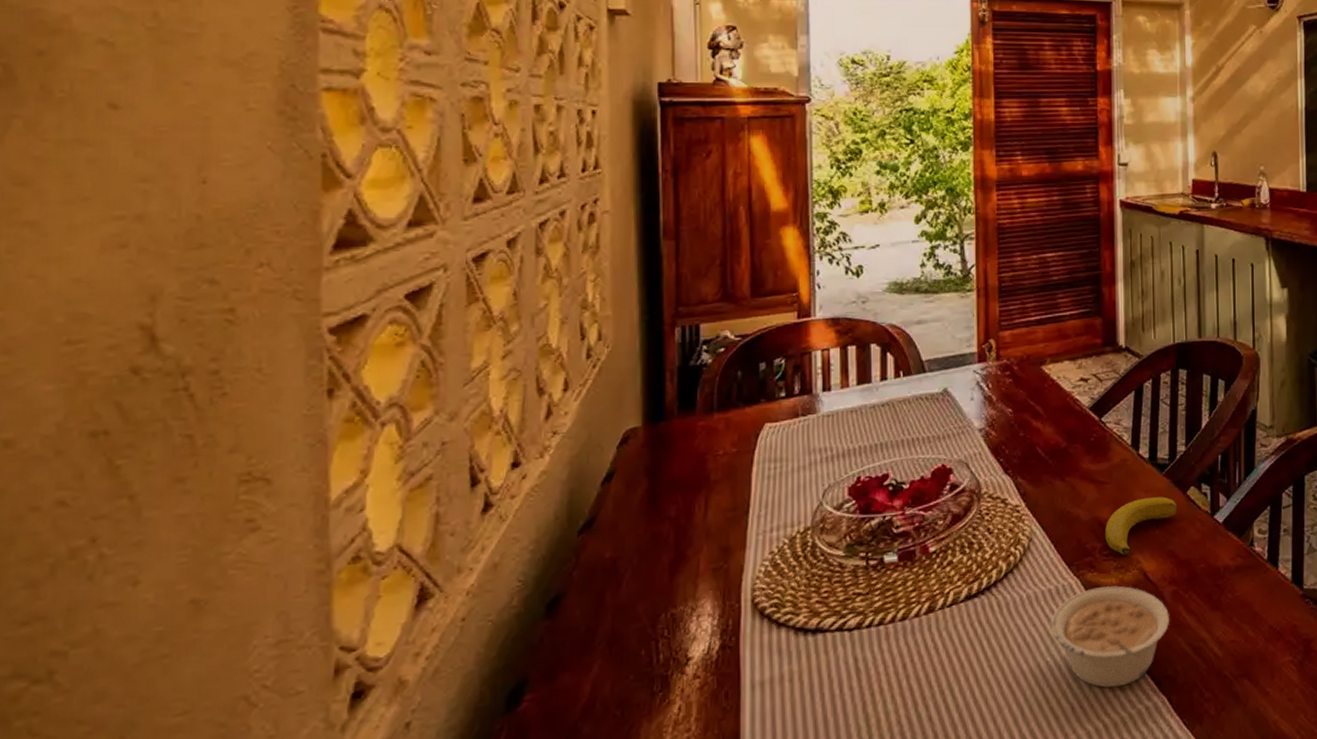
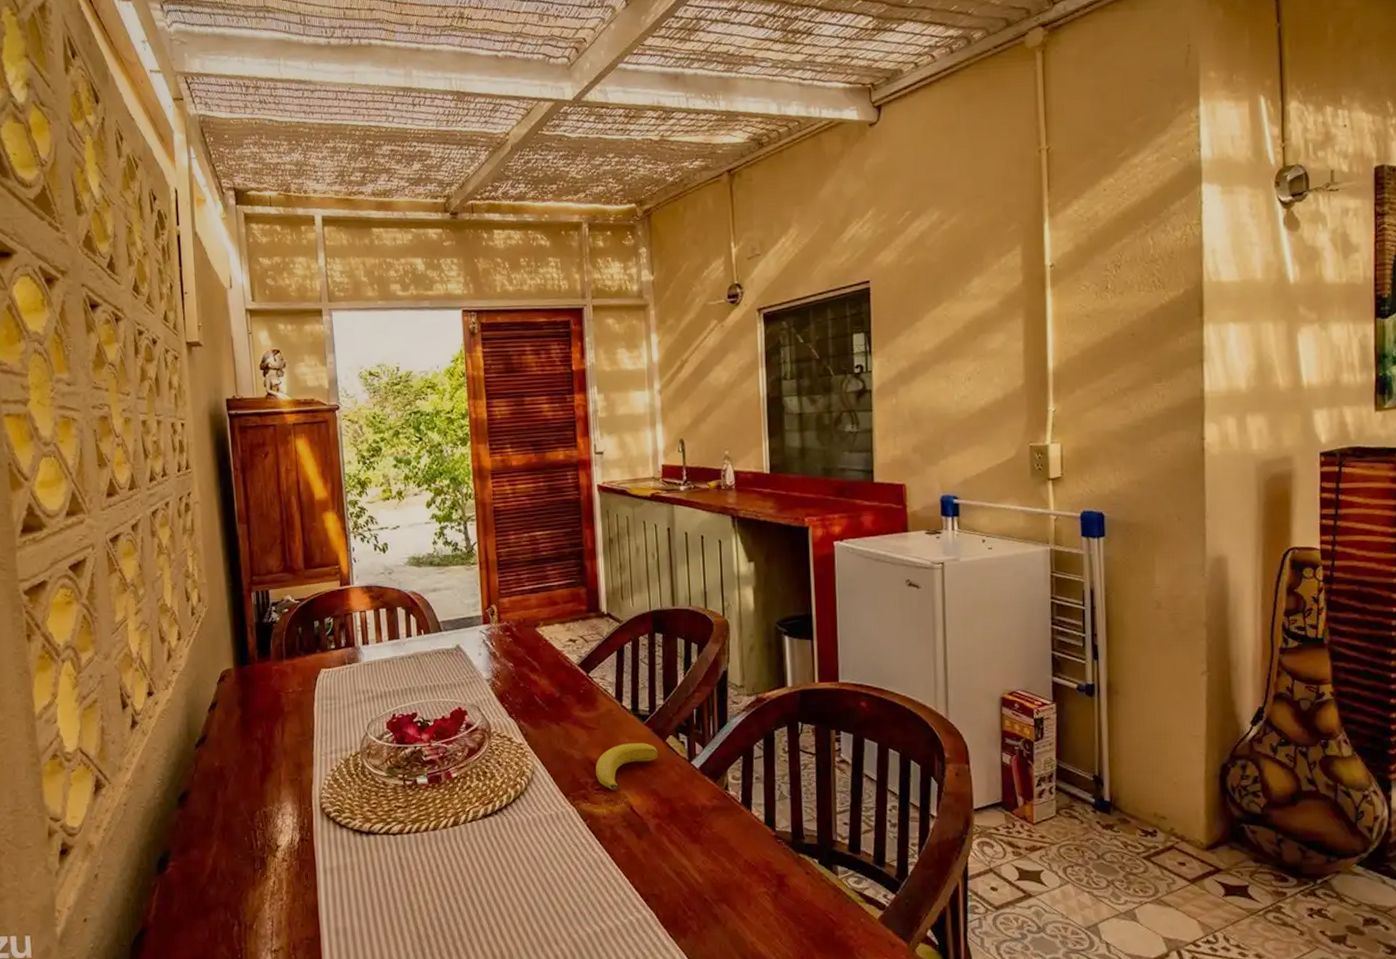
legume: present [1050,585,1170,688] -> none [553,815,655,899]

